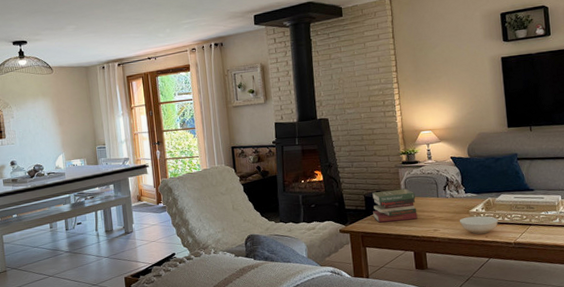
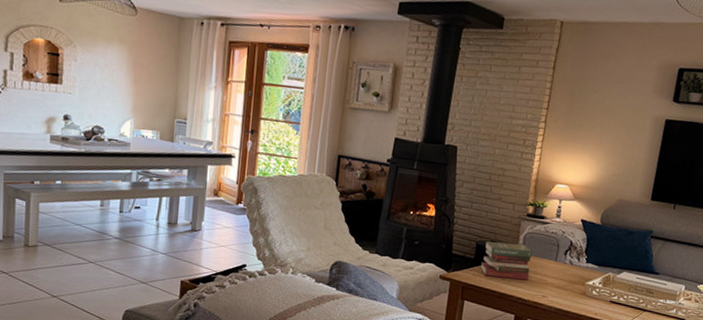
bowl: present [459,216,499,235] -> none [571,288,614,311]

